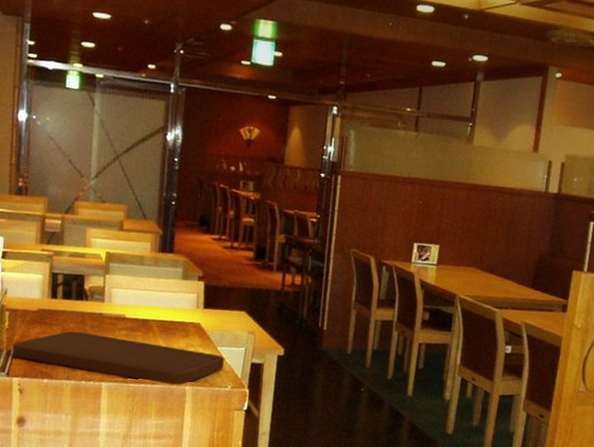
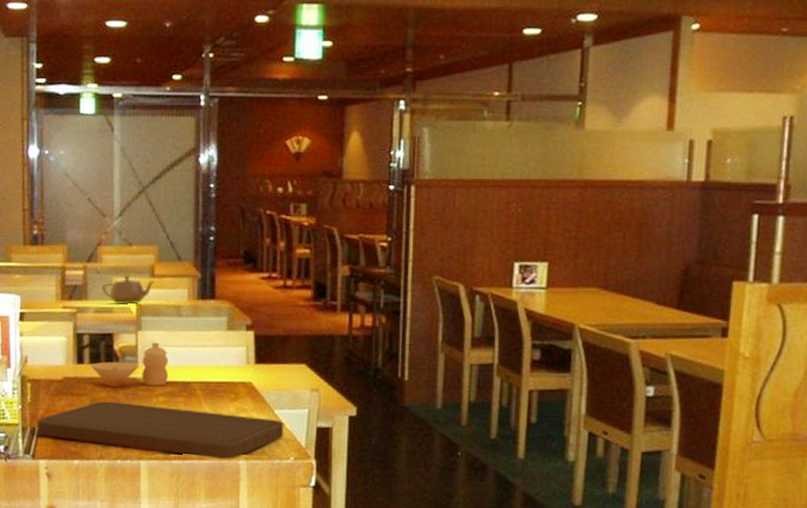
sugar bowl: none [63,284,131,322] -> present [90,342,168,388]
teapot: none [77,227,124,252] -> present [102,275,156,305]

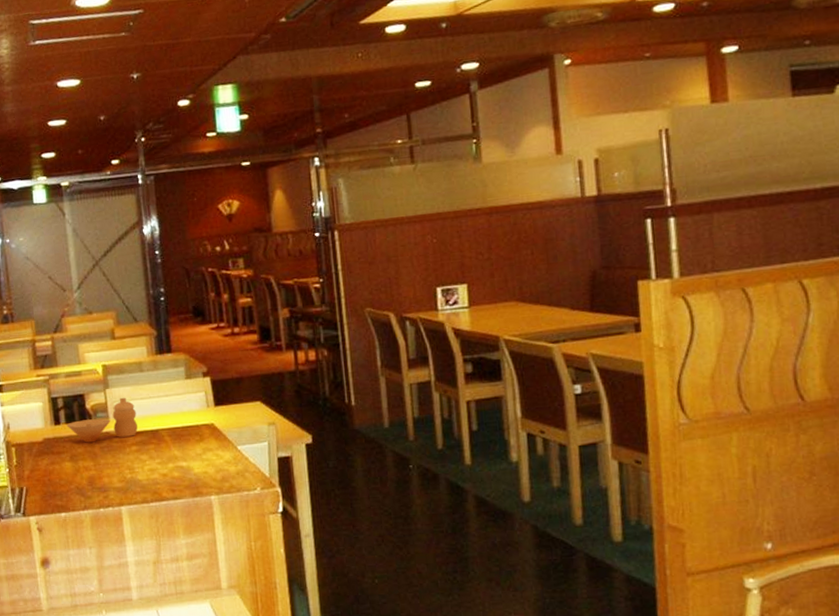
cutting board: present [37,401,284,459] -> none [24,454,249,497]
teapot: present [102,275,156,305] -> none [69,340,117,367]

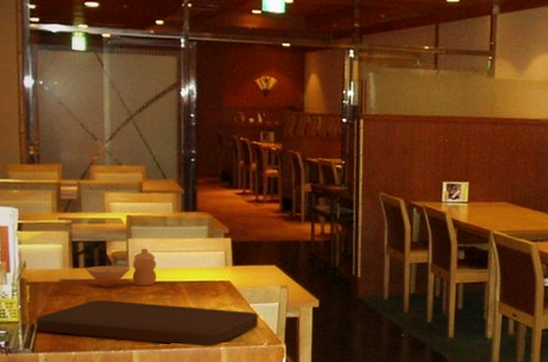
cutting board: none [24,454,249,497] -> present [36,300,258,346]

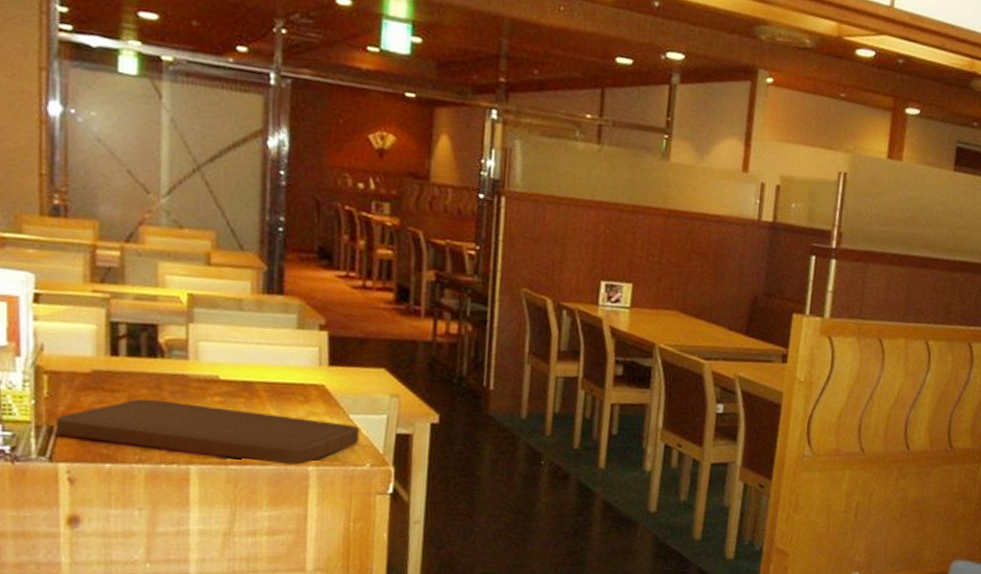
sugar bowl: present [85,248,156,288] -> none [127,336,226,385]

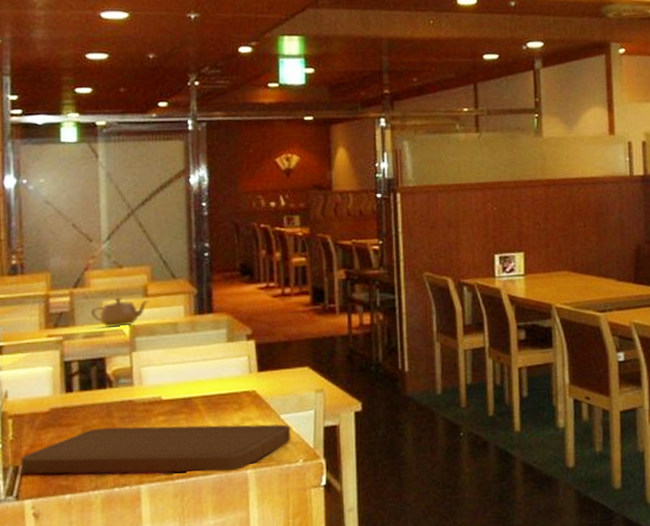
teapot: none [144,260,212,294] -> present [91,297,150,328]

